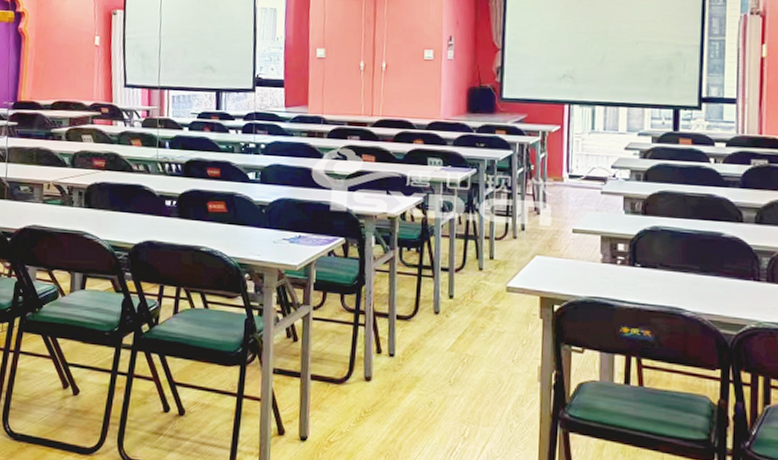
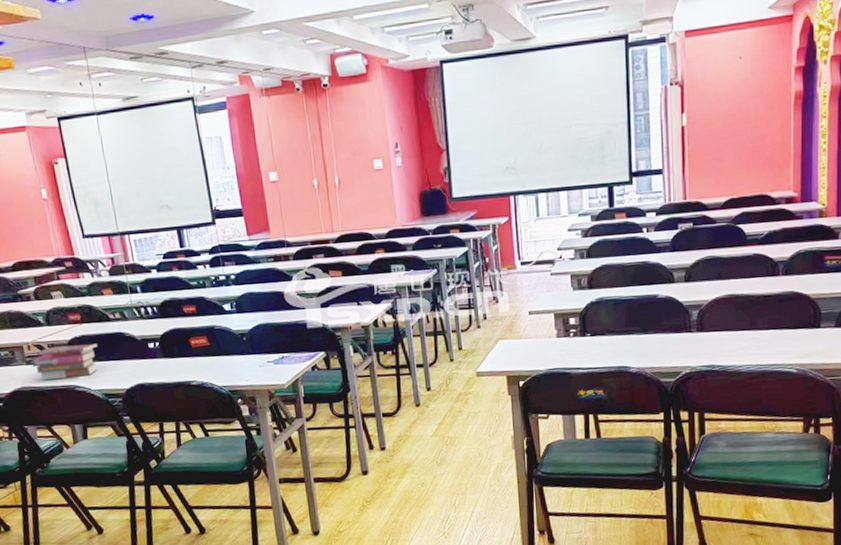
books: none [48,189,115,224] -> present [32,344,98,381]

